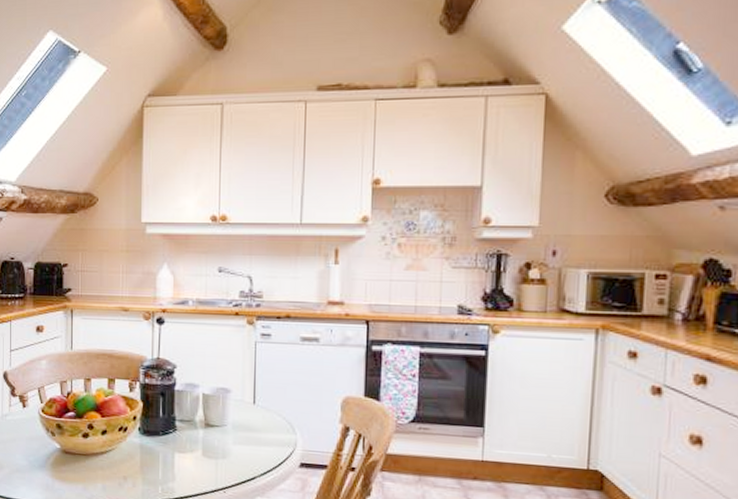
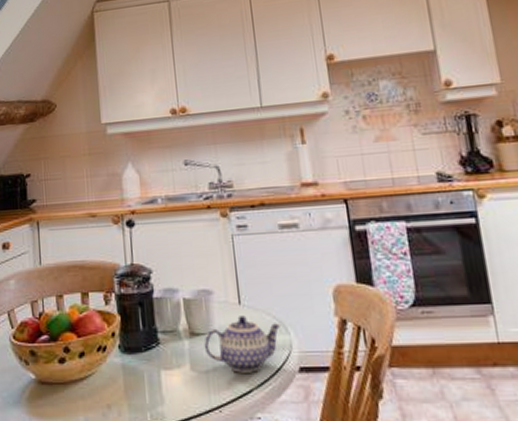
teapot: none [217,414,290,463] -> present [204,315,282,373]

